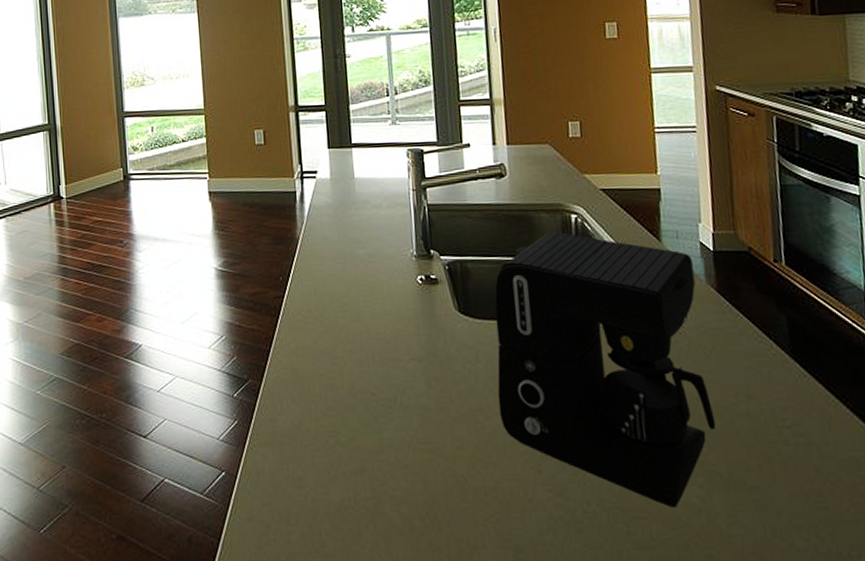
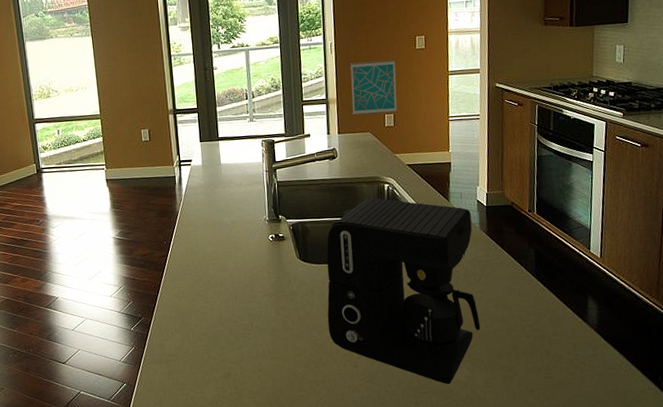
wall art: none [521,51,585,122] -> present [350,59,397,116]

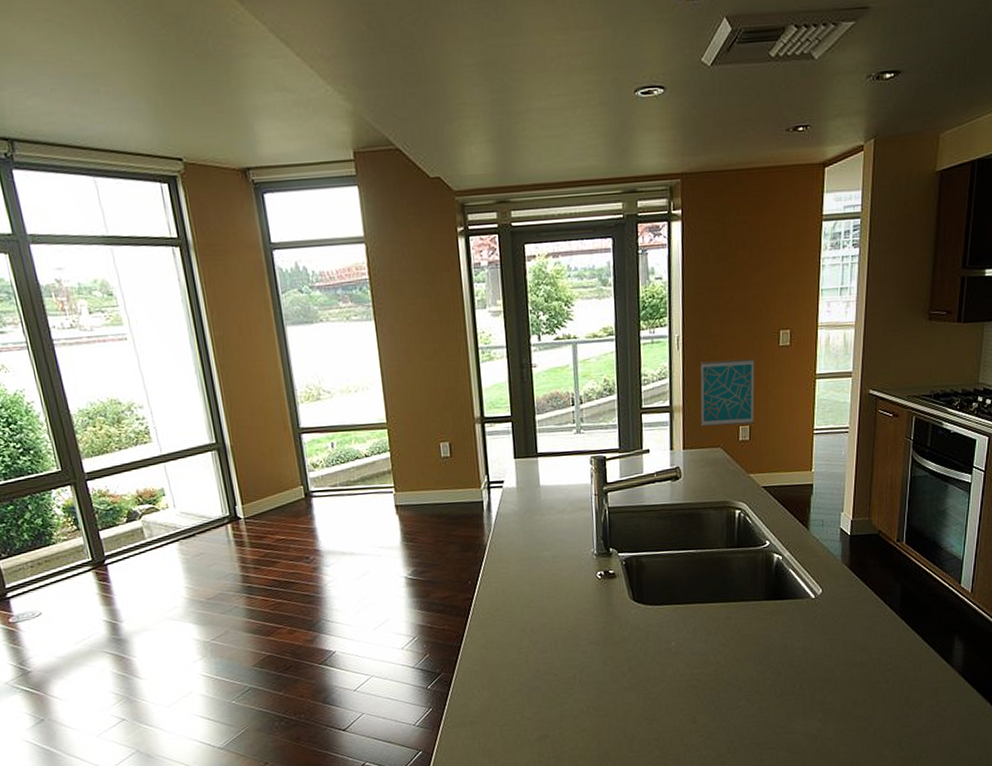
coffee maker: present [326,198,481,384] -> none [663,526,836,738]

